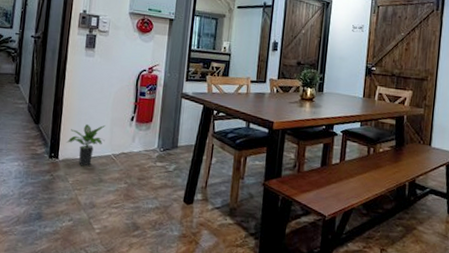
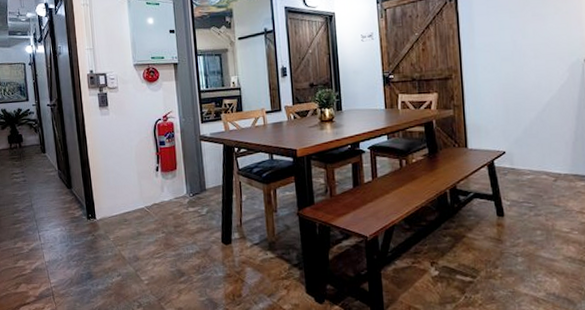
potted plant: present [66,123,105,166] -> none [100,180,136,222]

